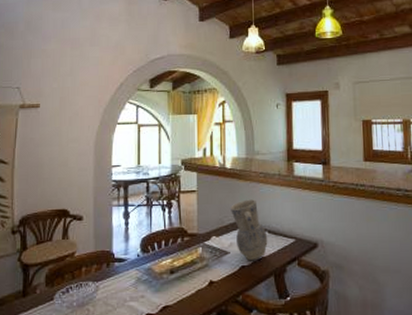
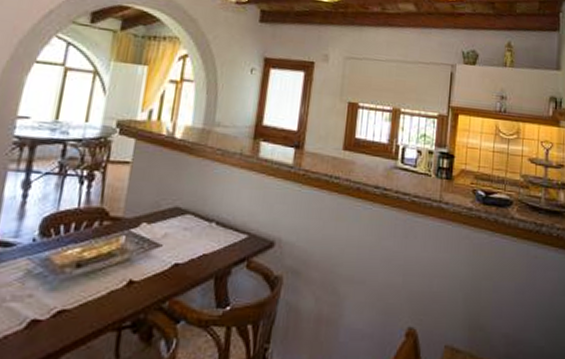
vase: present [231,199,268,261] -> none [172,180,214,258]

